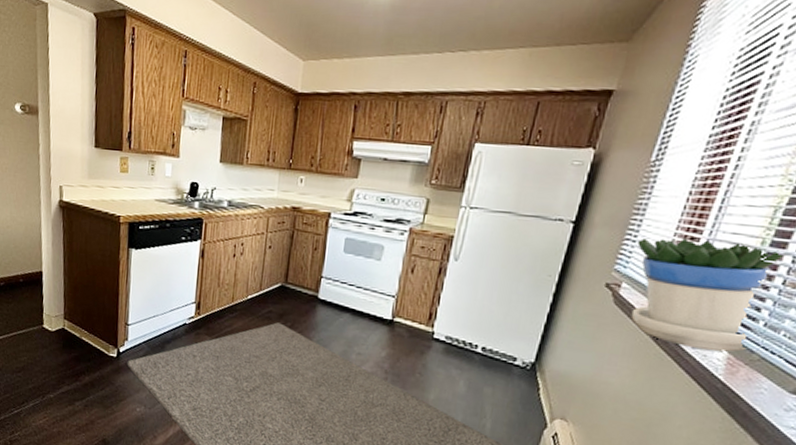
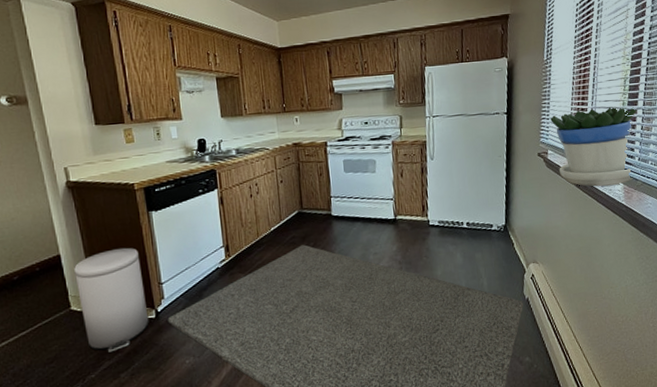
pedal bin: none [51,278,113,380] -> present [74,247,149,354]

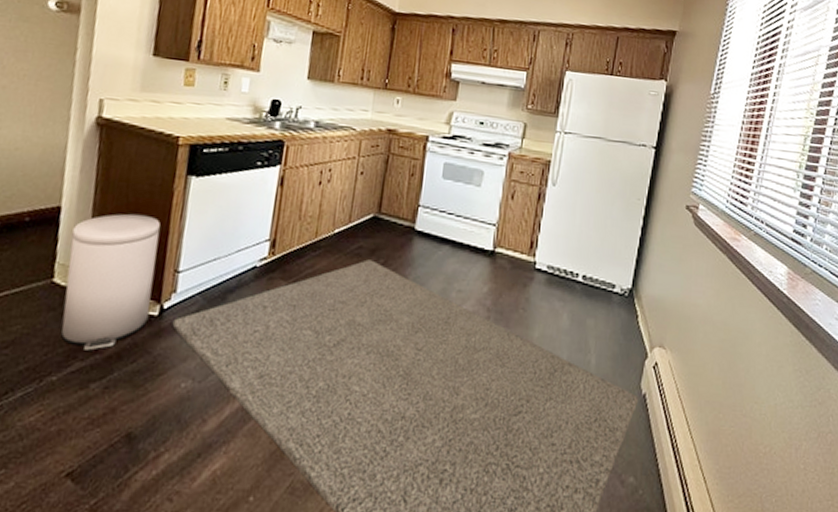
flowerpot: present [550,106,638,187] -> none [708,162,817,267]

